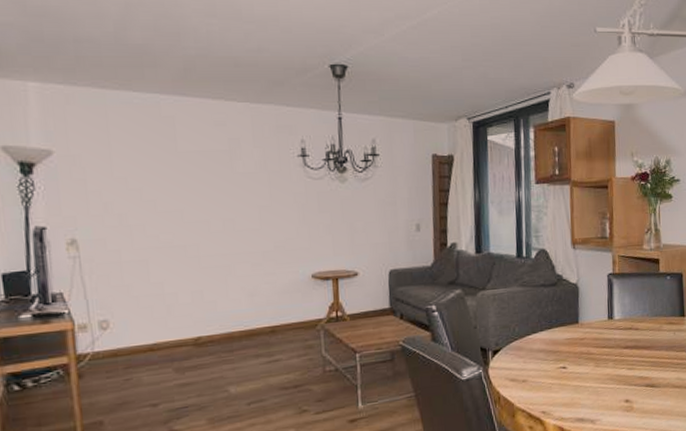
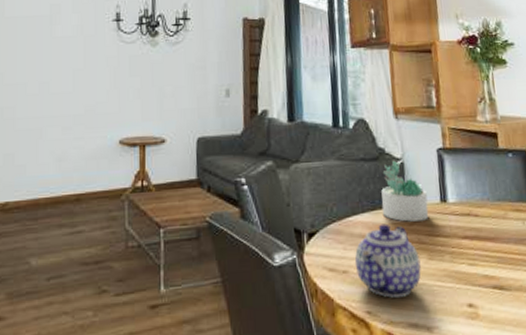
teapot: none [533,339,589,400] -> present [354,223,421,298]
succulent plant: none [557,284,598,337] -> present [381,159,429,222]

